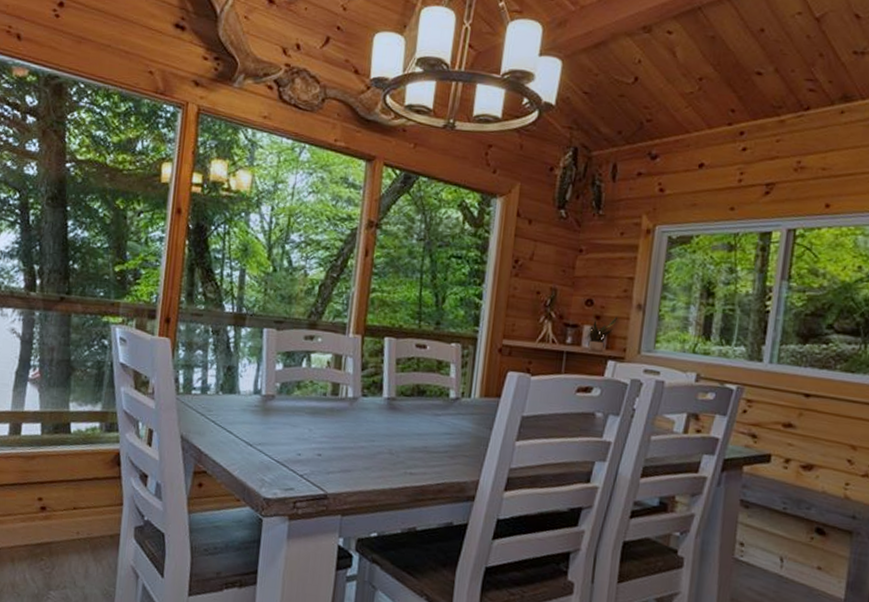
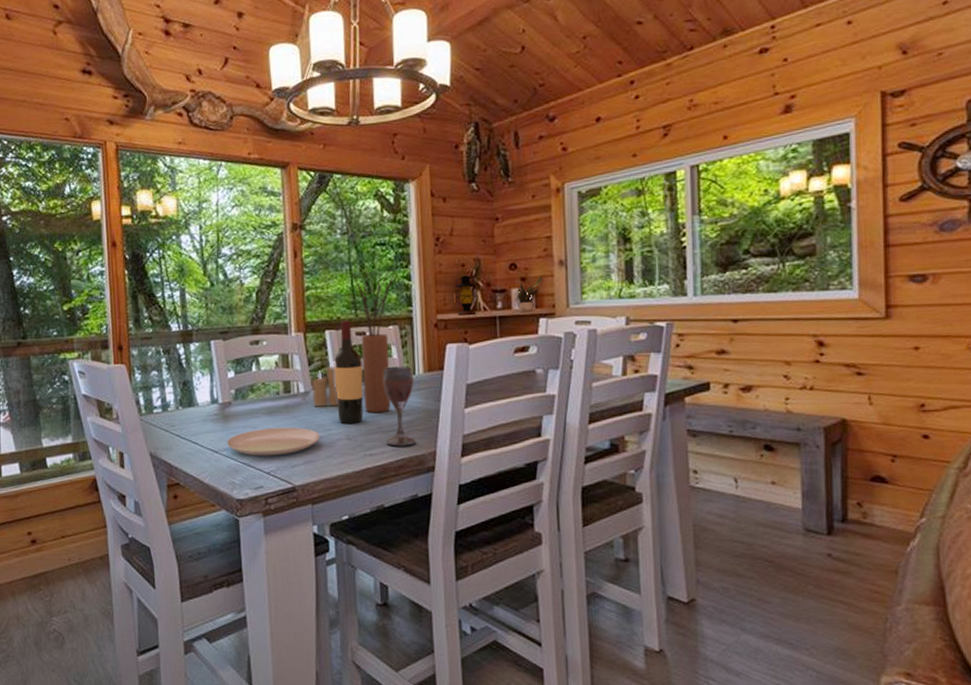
plate: none [263,428,362,460] -> present [226,427,320,456]
candle: none [359,371,390,418] -> present [311,362,338,407]
wine bottle: none [383,329,418,439] -> present [334,320,364,424]
vase: none [412,280,472,432] -> present [352,264,400,414]
cup: none [429,385,469,471] -> present [383,366,415,446]
lantern: none [524,302,549,347] -> present [455,274,479,316]

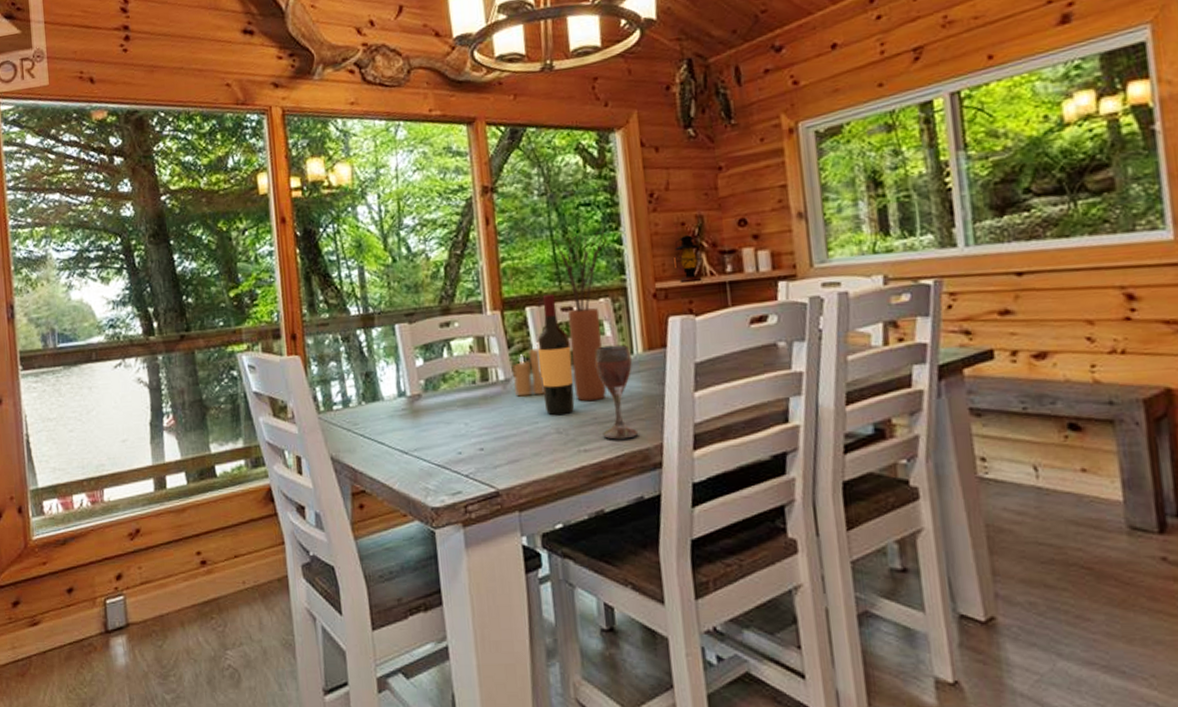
plate: present [226,427,320,456] -> none [417,421,525,457]
potted plant: present [517,275,542,313] -> none [749,230,778,277]

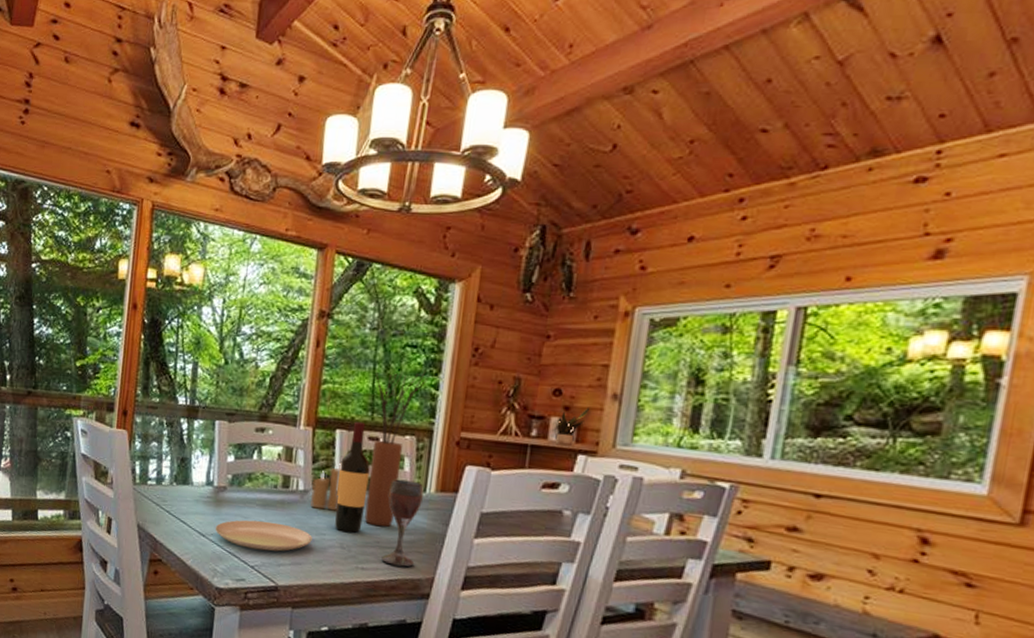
plate: none [417,421,525,457] -> present [215,520,312,552]
lantern: present [674,234,704,284] -> none [484,392,512,440]
potted plant: none [749,230,778,277] -> present [555,406,589,447]

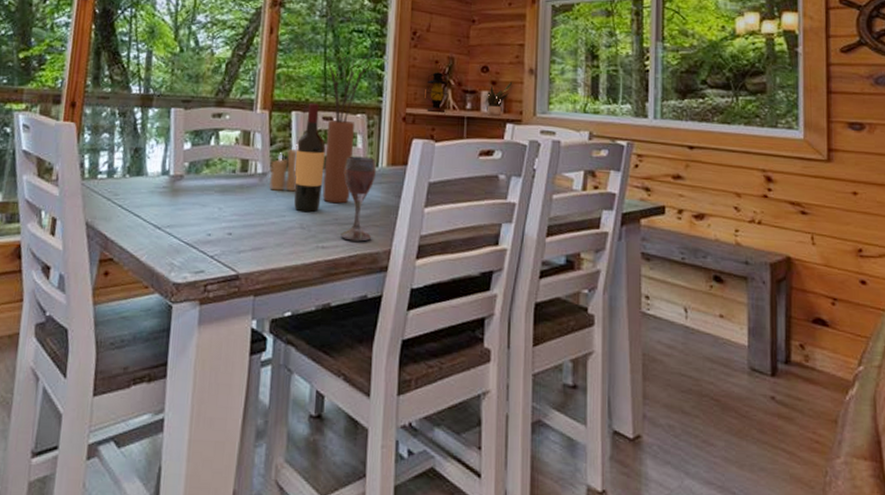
plate: present [215,520,312,552] -> none [171,207,272,239]
lantern: none [484,392,512,440] -> present [426,71,449,114]

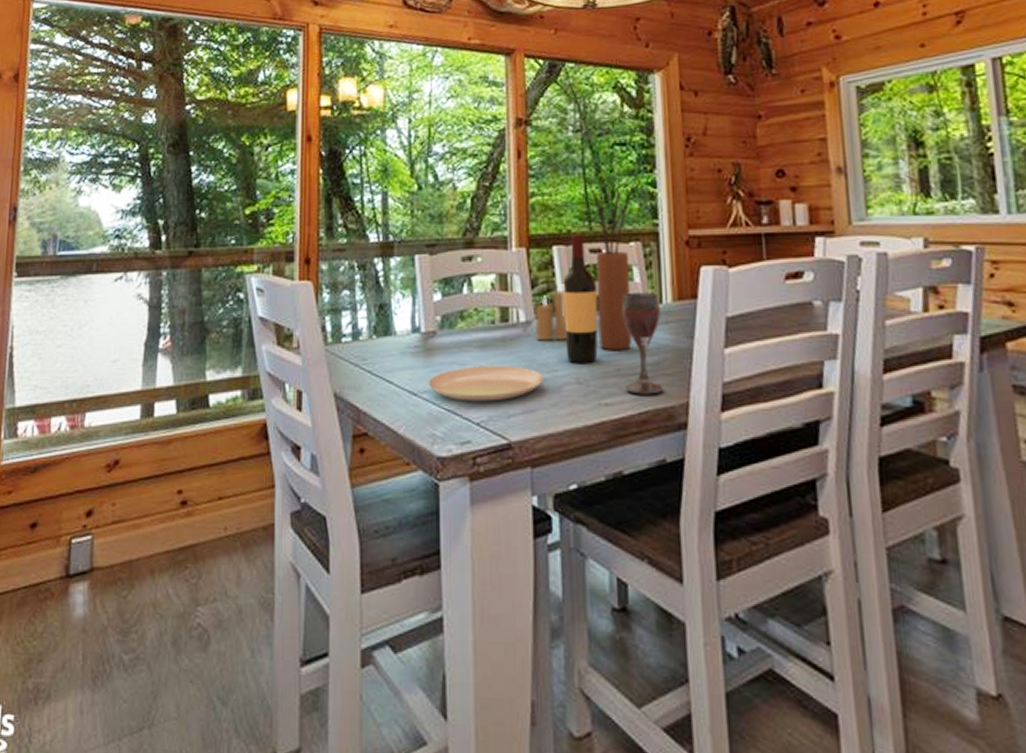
plate: none [171,207,272,239] -> present [428,365,543,402]
lantern: present [426,71,449,114] -> none [710,181,739,233]
potted plant: present [486,81,512,117] -> none [786,184,816,230]

